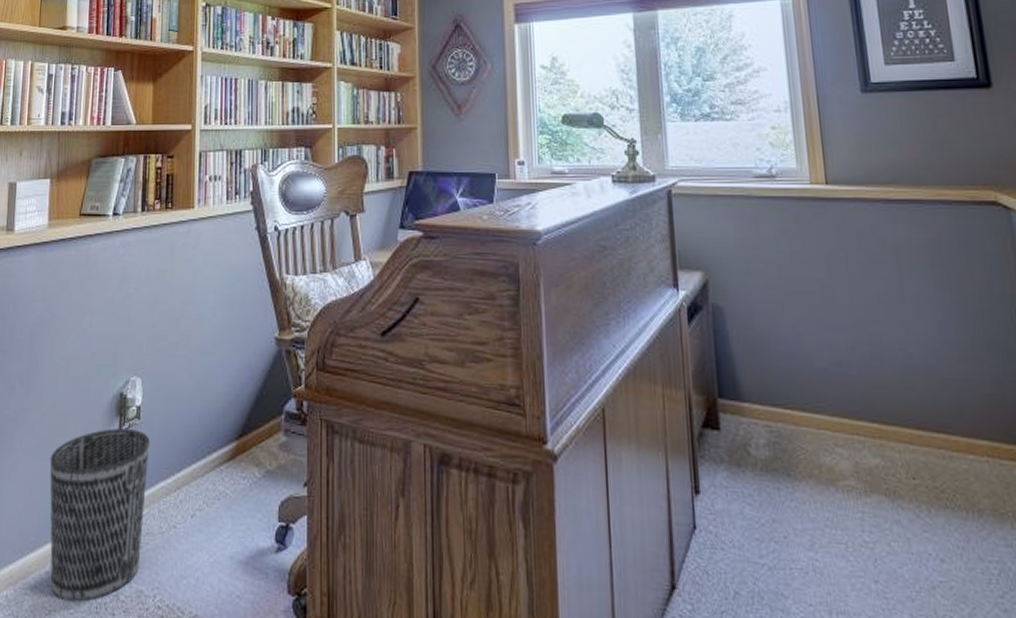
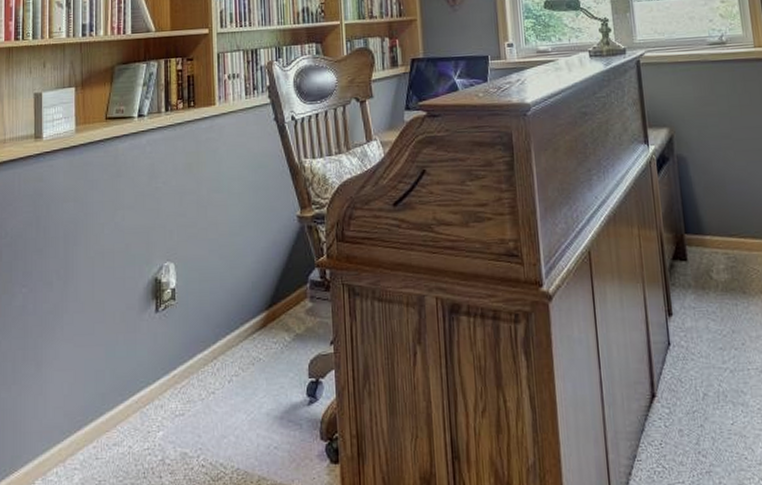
wastebasket: present [49,428,151,603] -> none [91,310,186,471]

